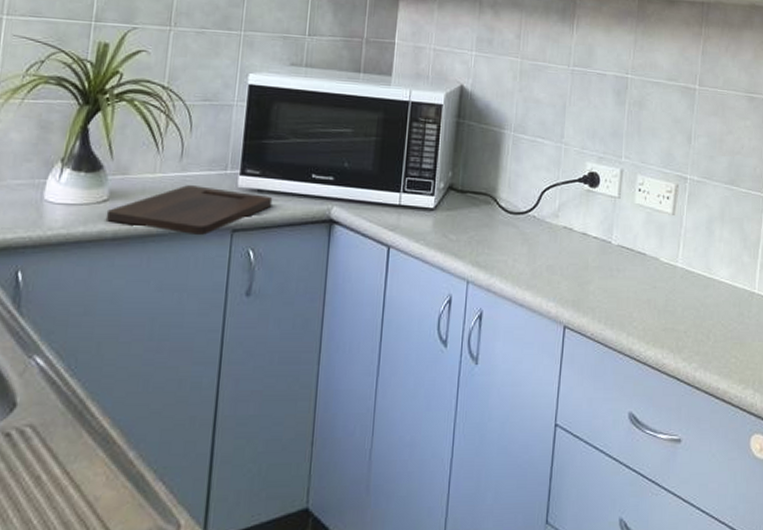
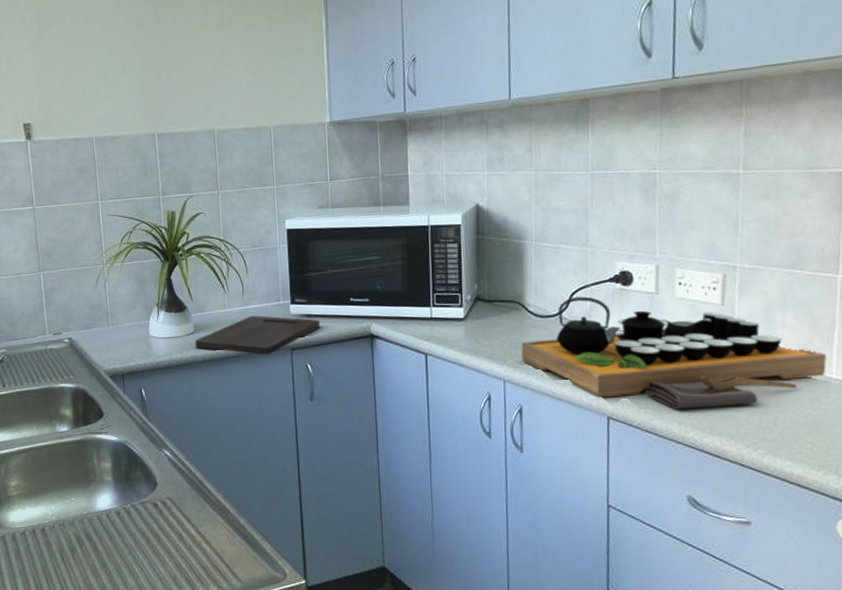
tea set: none [488,194,751,319] -> present [521,296,826,409]

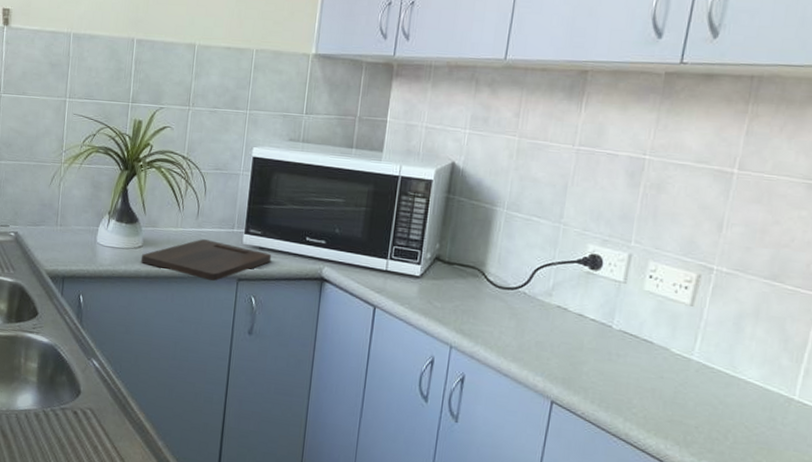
tea set: present [521,296,826,409] -> none [472,272,792,413]

